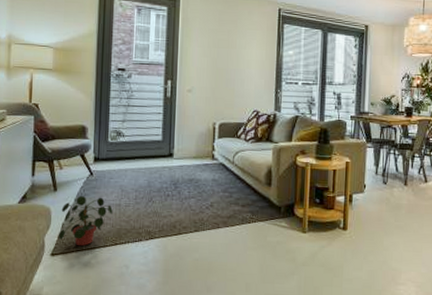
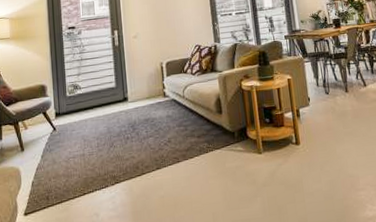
potted plant: present [58,196,113,246] -> none [29,150,78,202]

